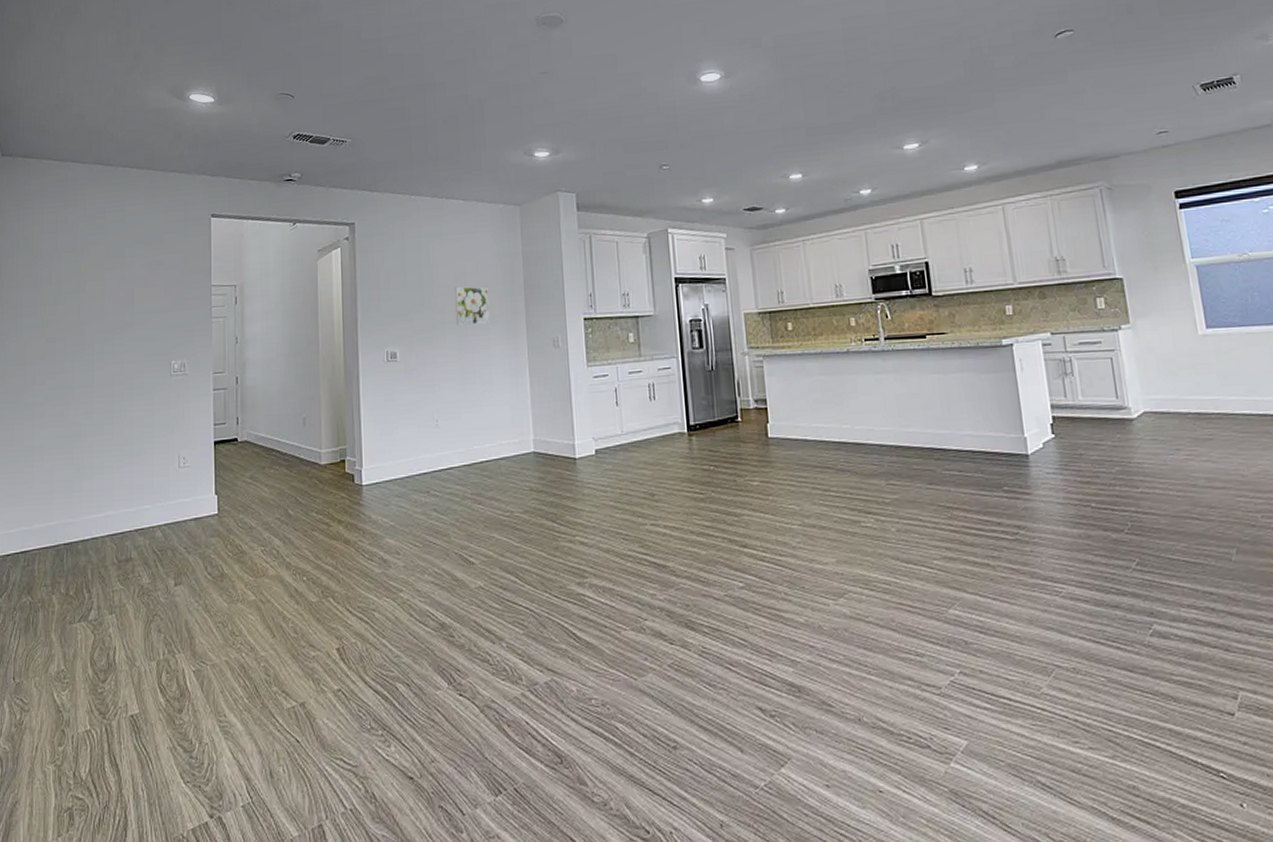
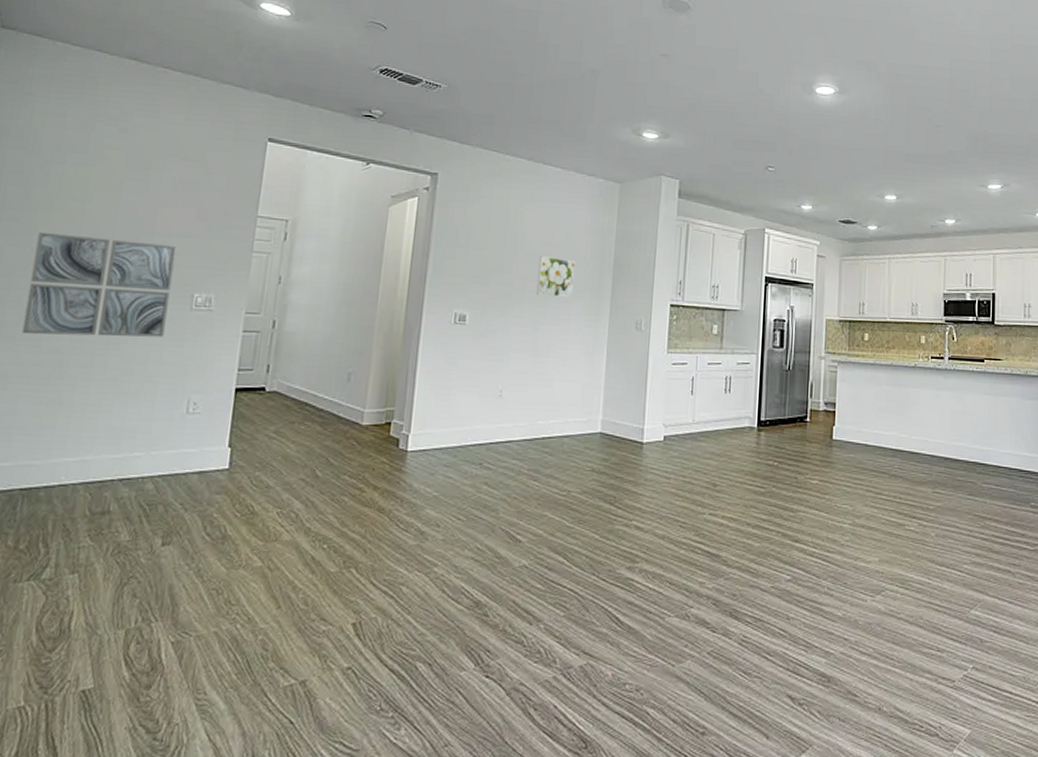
wall art: none [48,321,153,412] -> present [21,231,177,337]

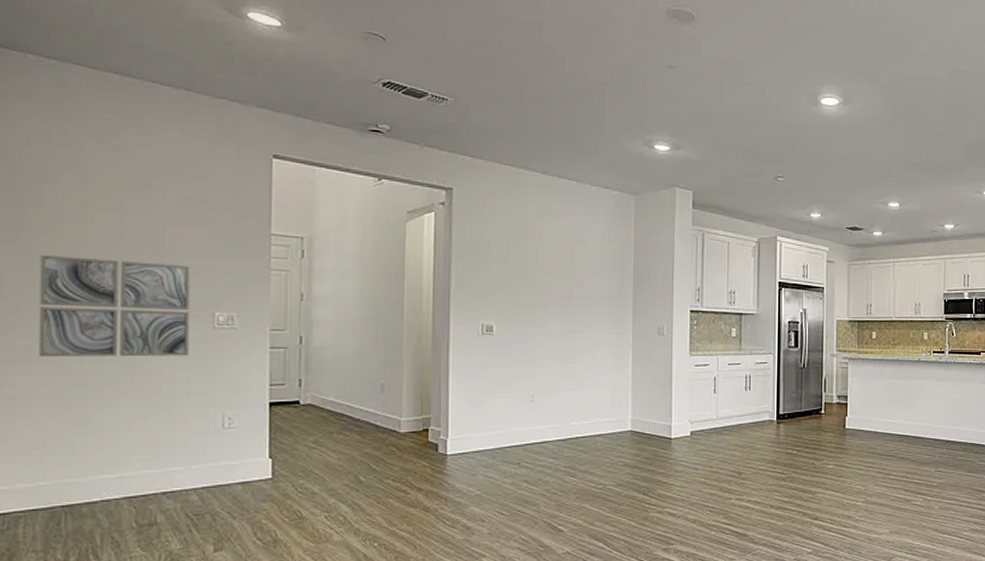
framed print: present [537,256,575,298] -> none [560,267,596,307]

